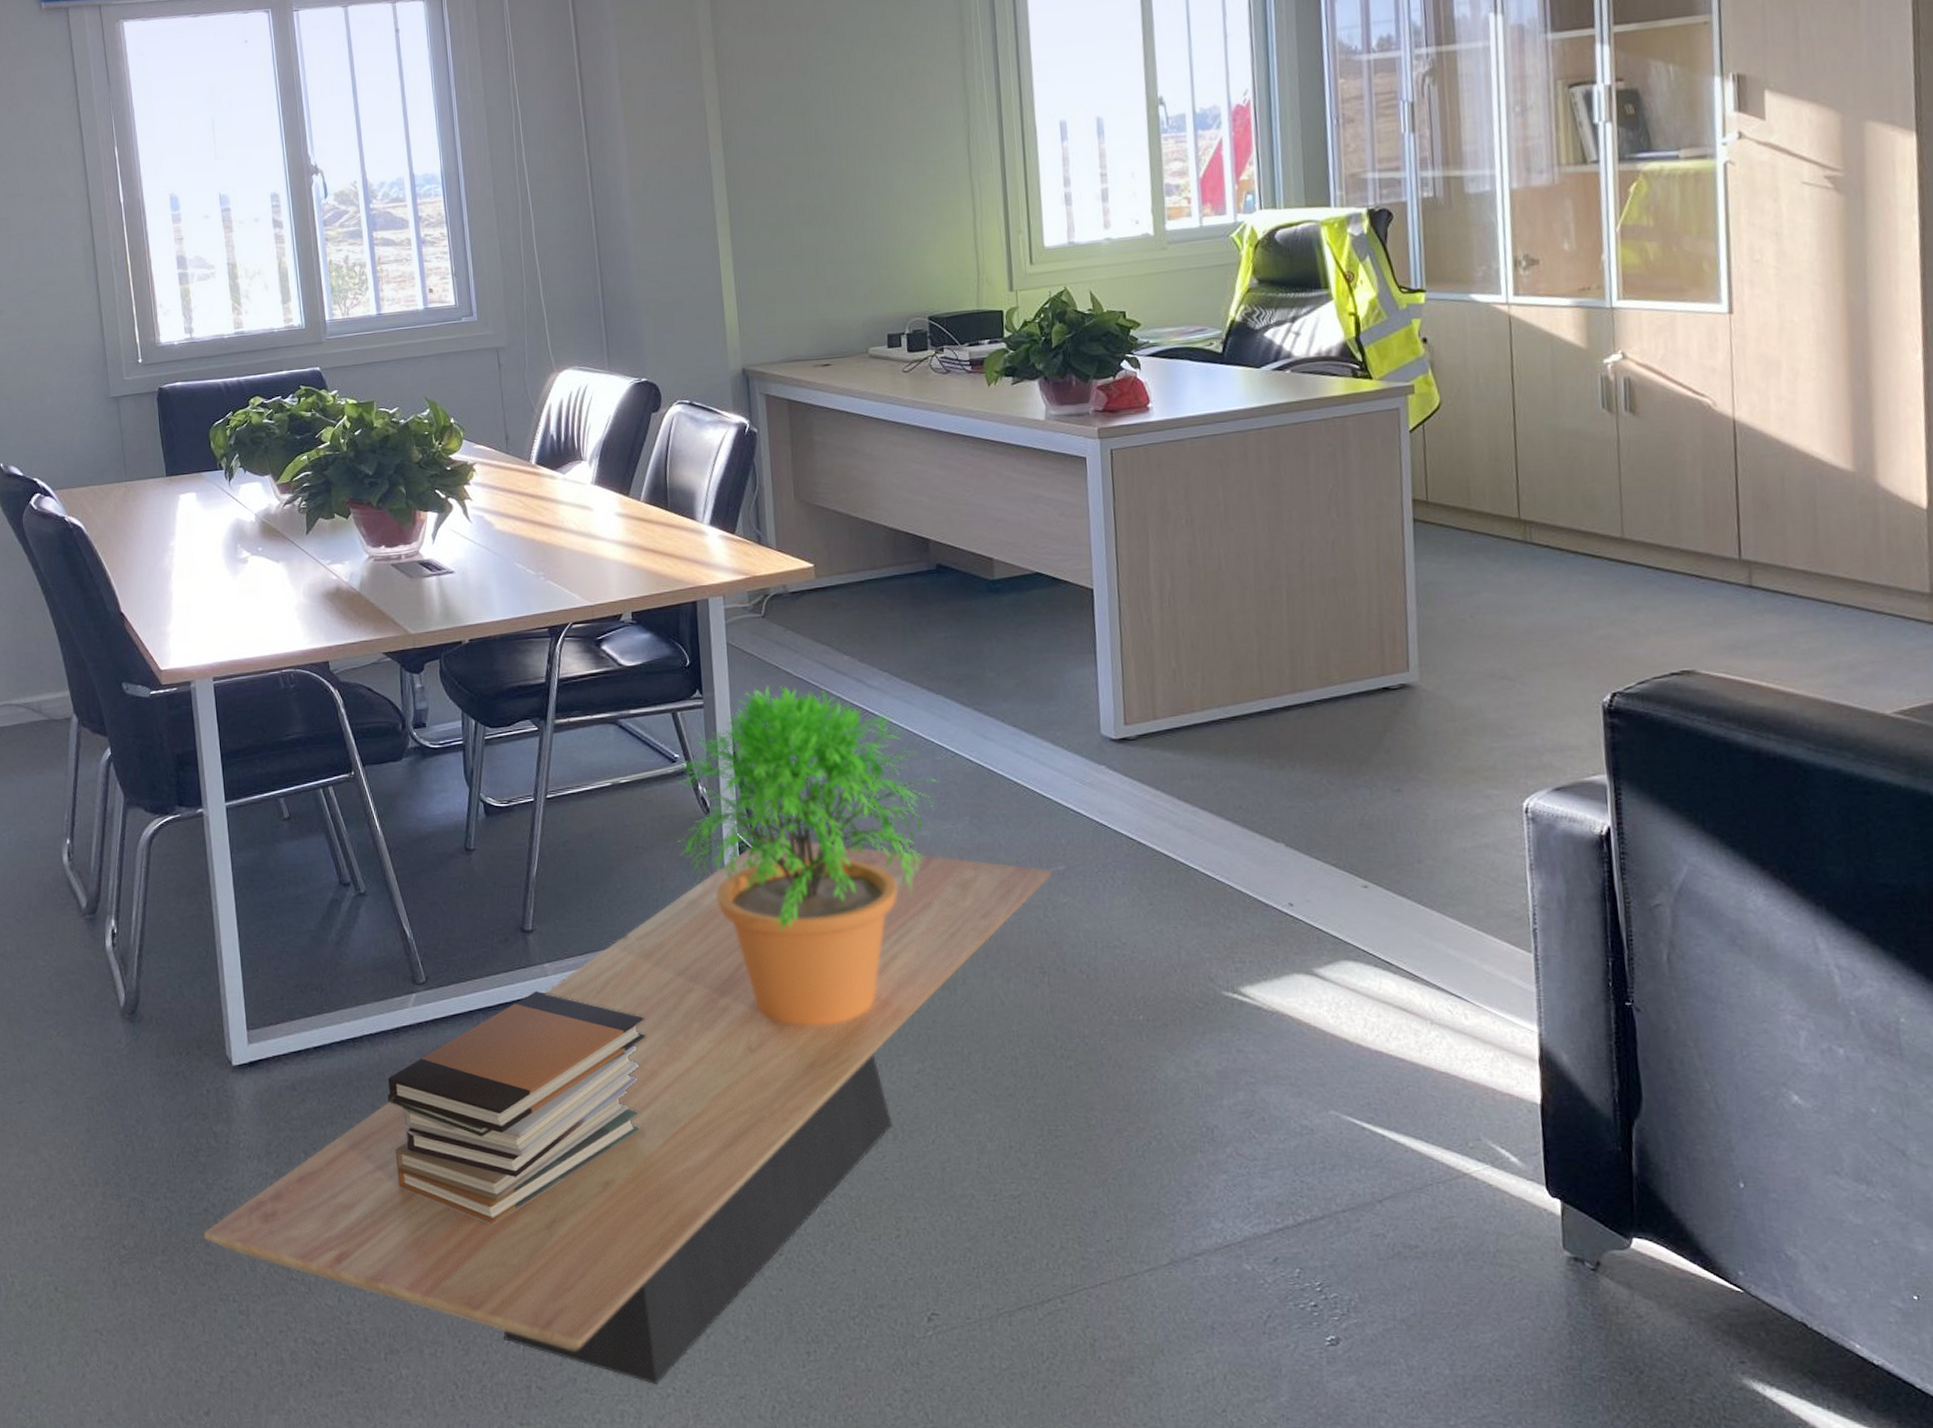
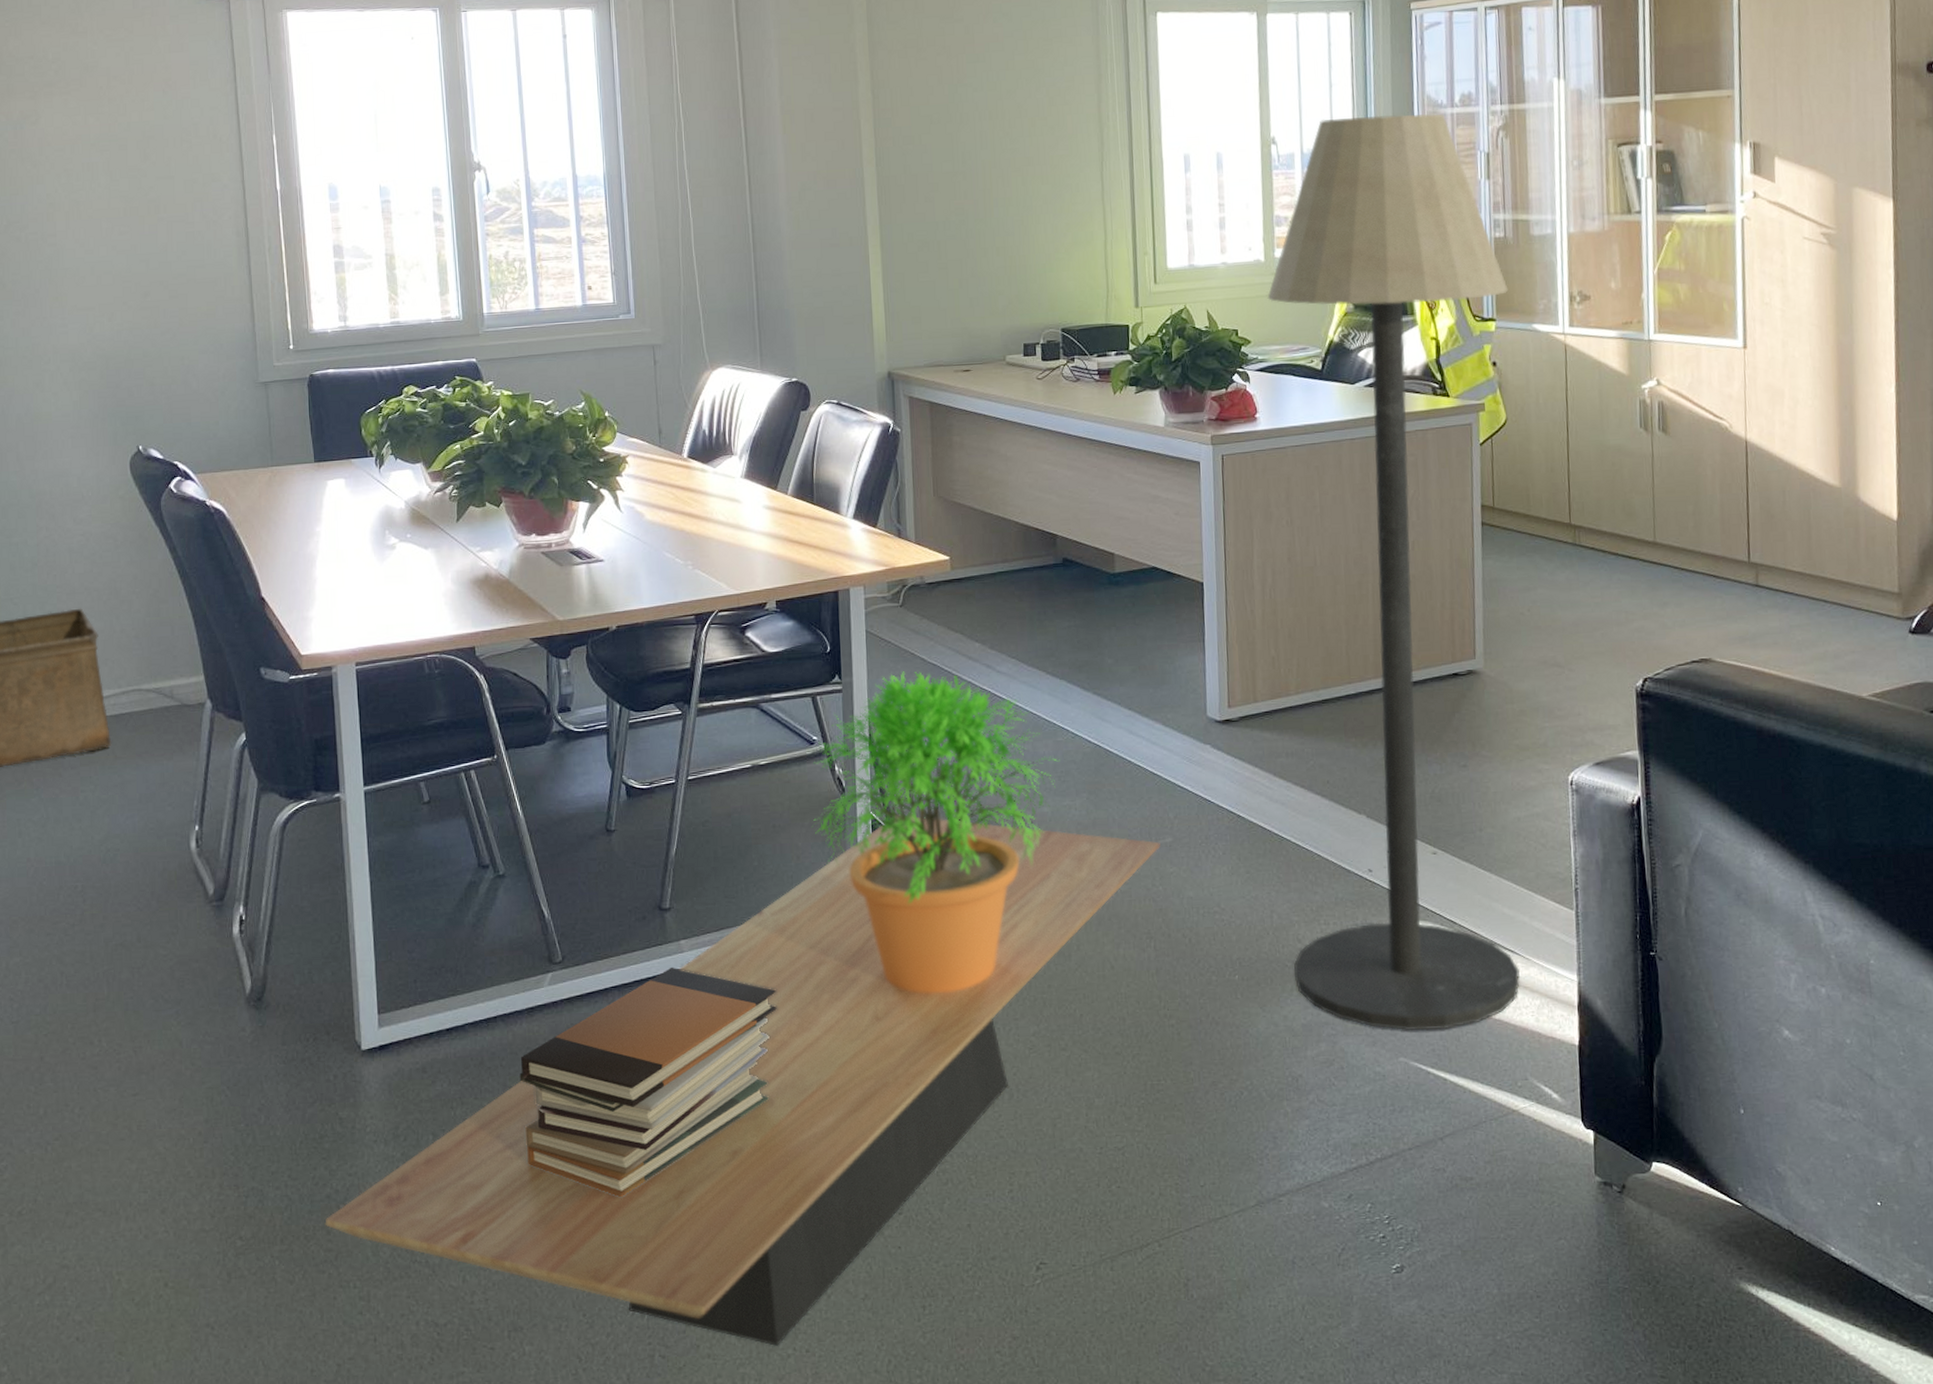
floor lamp: none [1158,60,1469,1082] -> present [1267,113,1520,1031]

